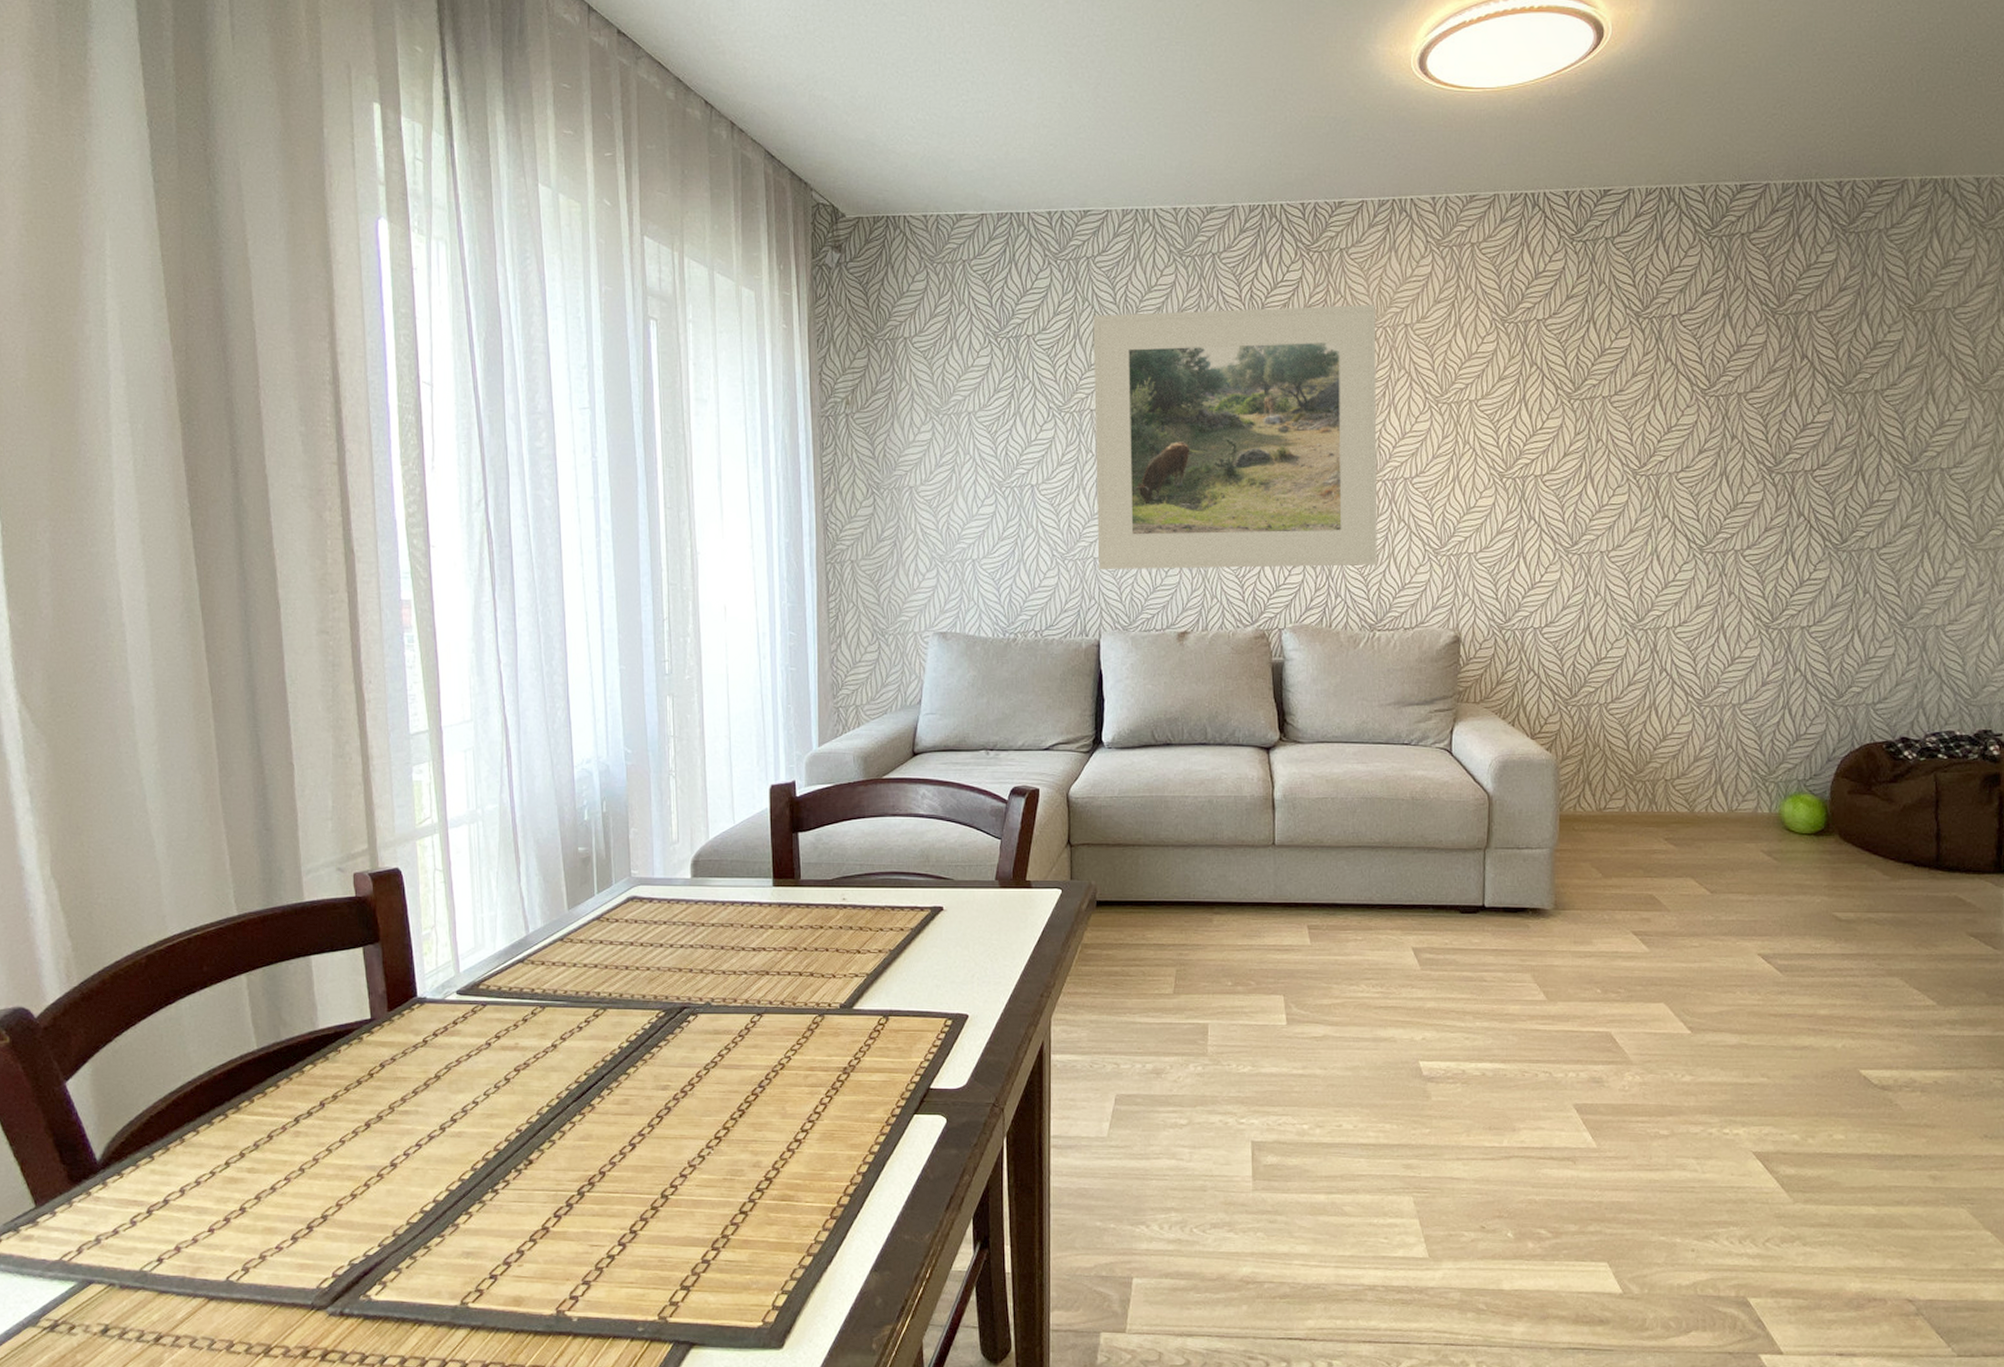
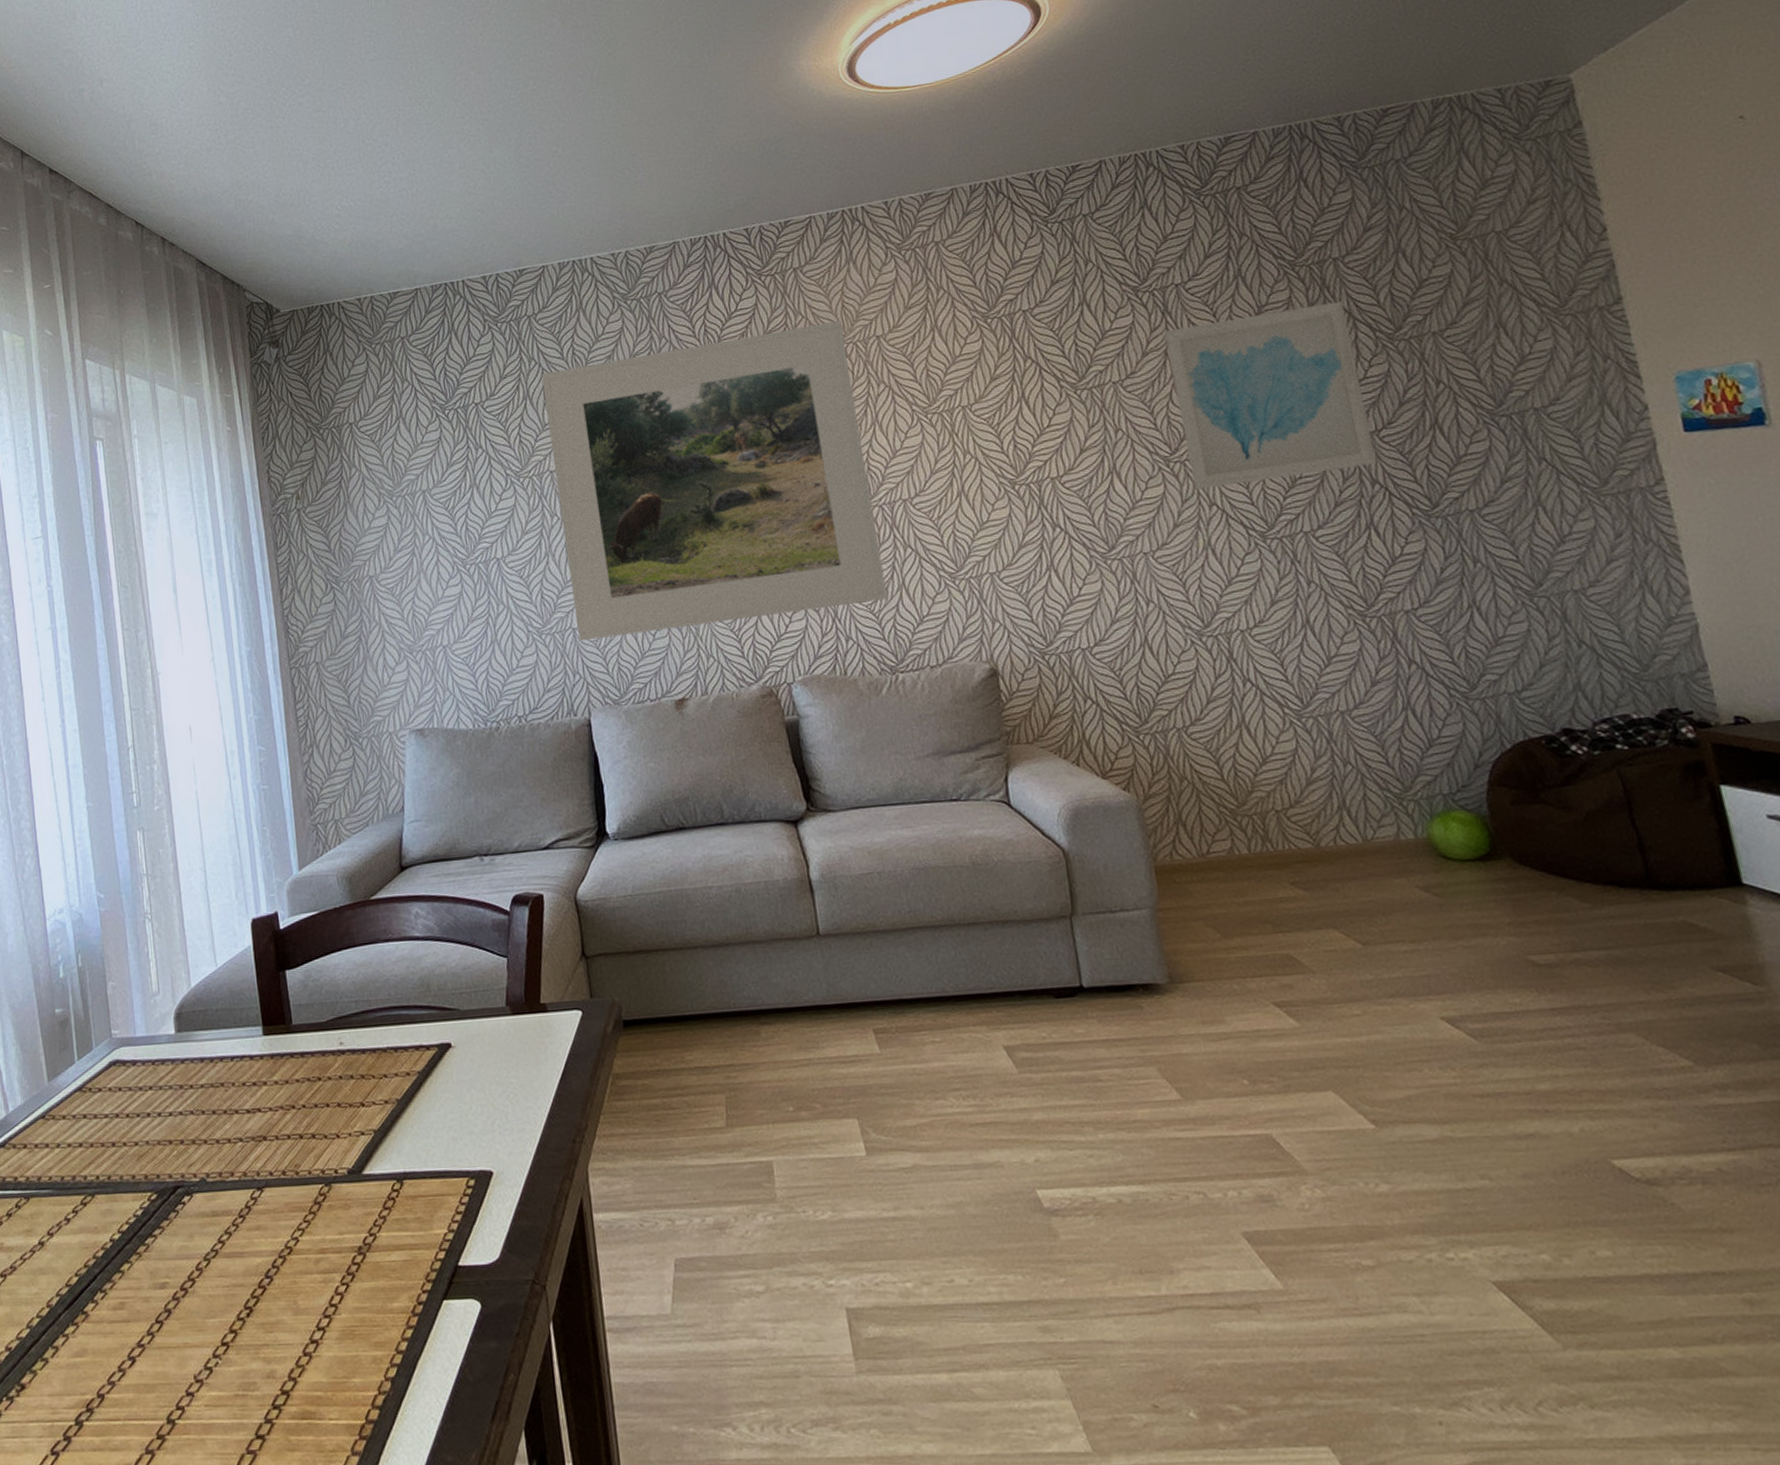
wall art: none [1653,351,1809,502] -> present [1164,301,1377,490]

